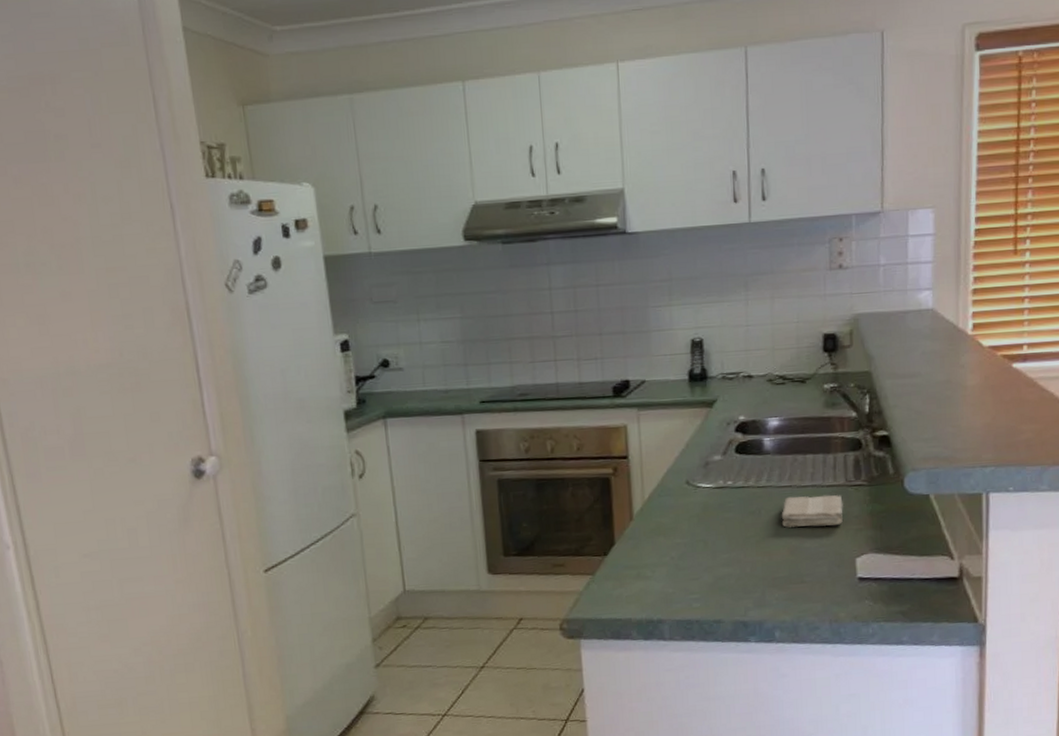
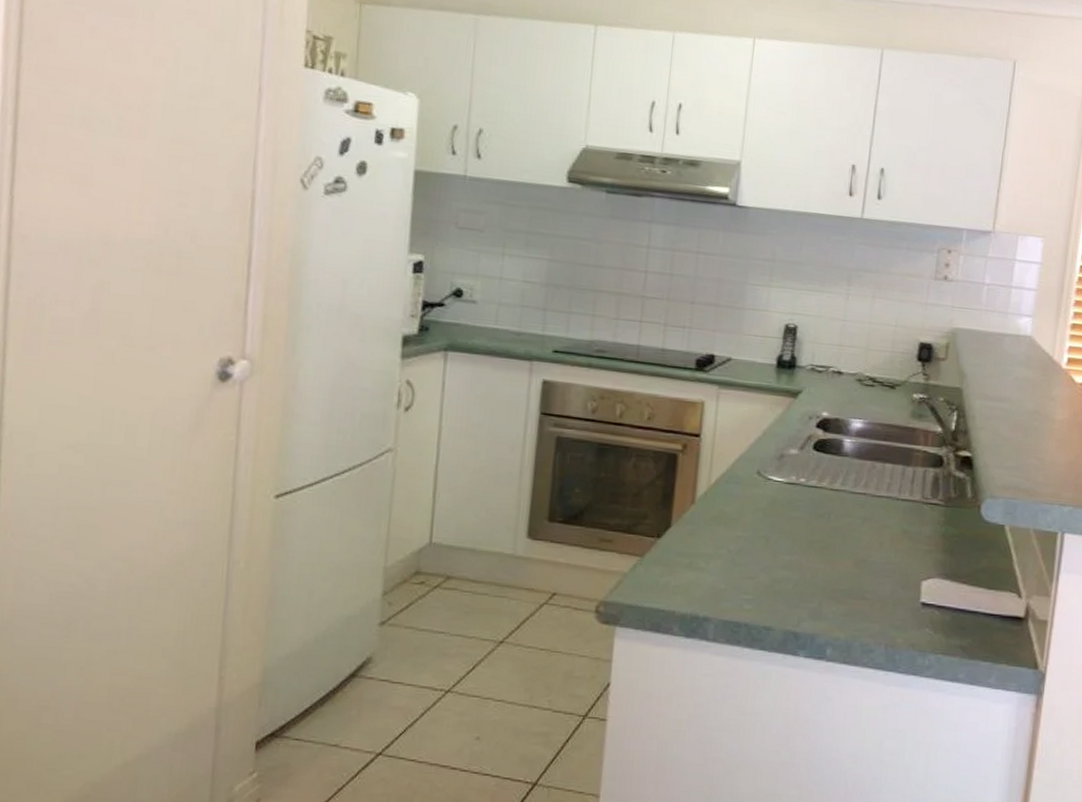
washcloth: present [781,494,843,528] -> none [850,504,916,544]

